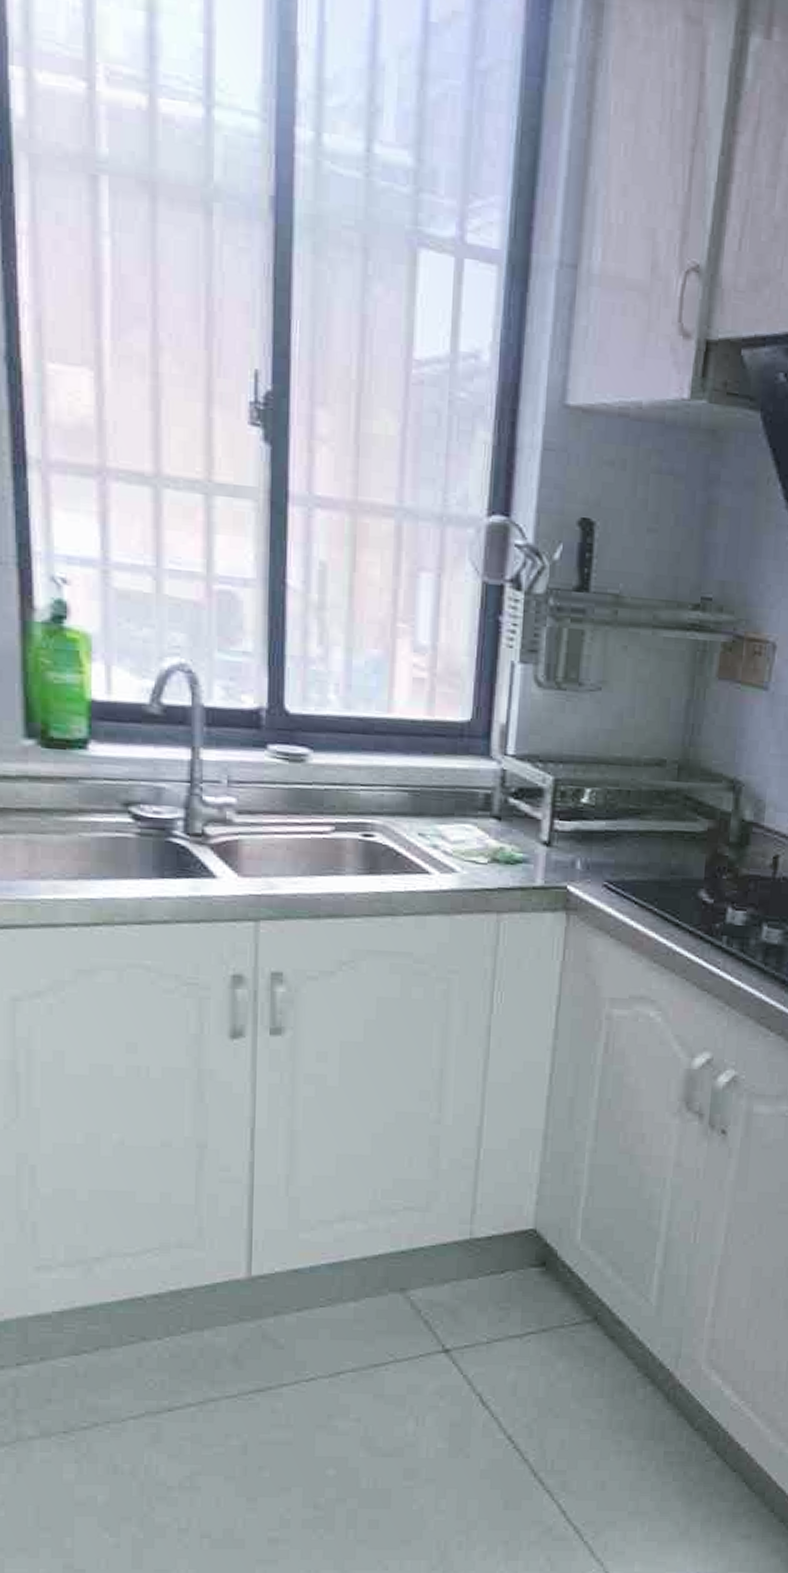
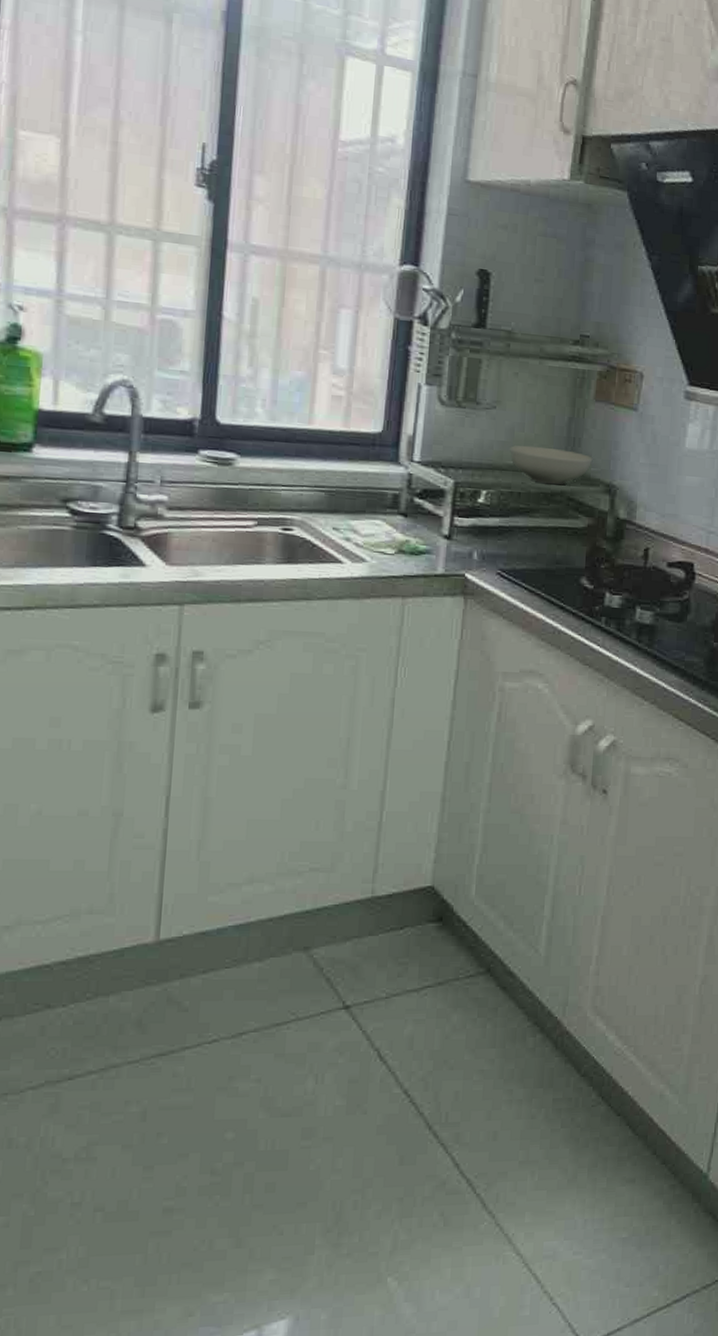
bowl: none [617,734,715,781] -> present [510,445,593,484]

